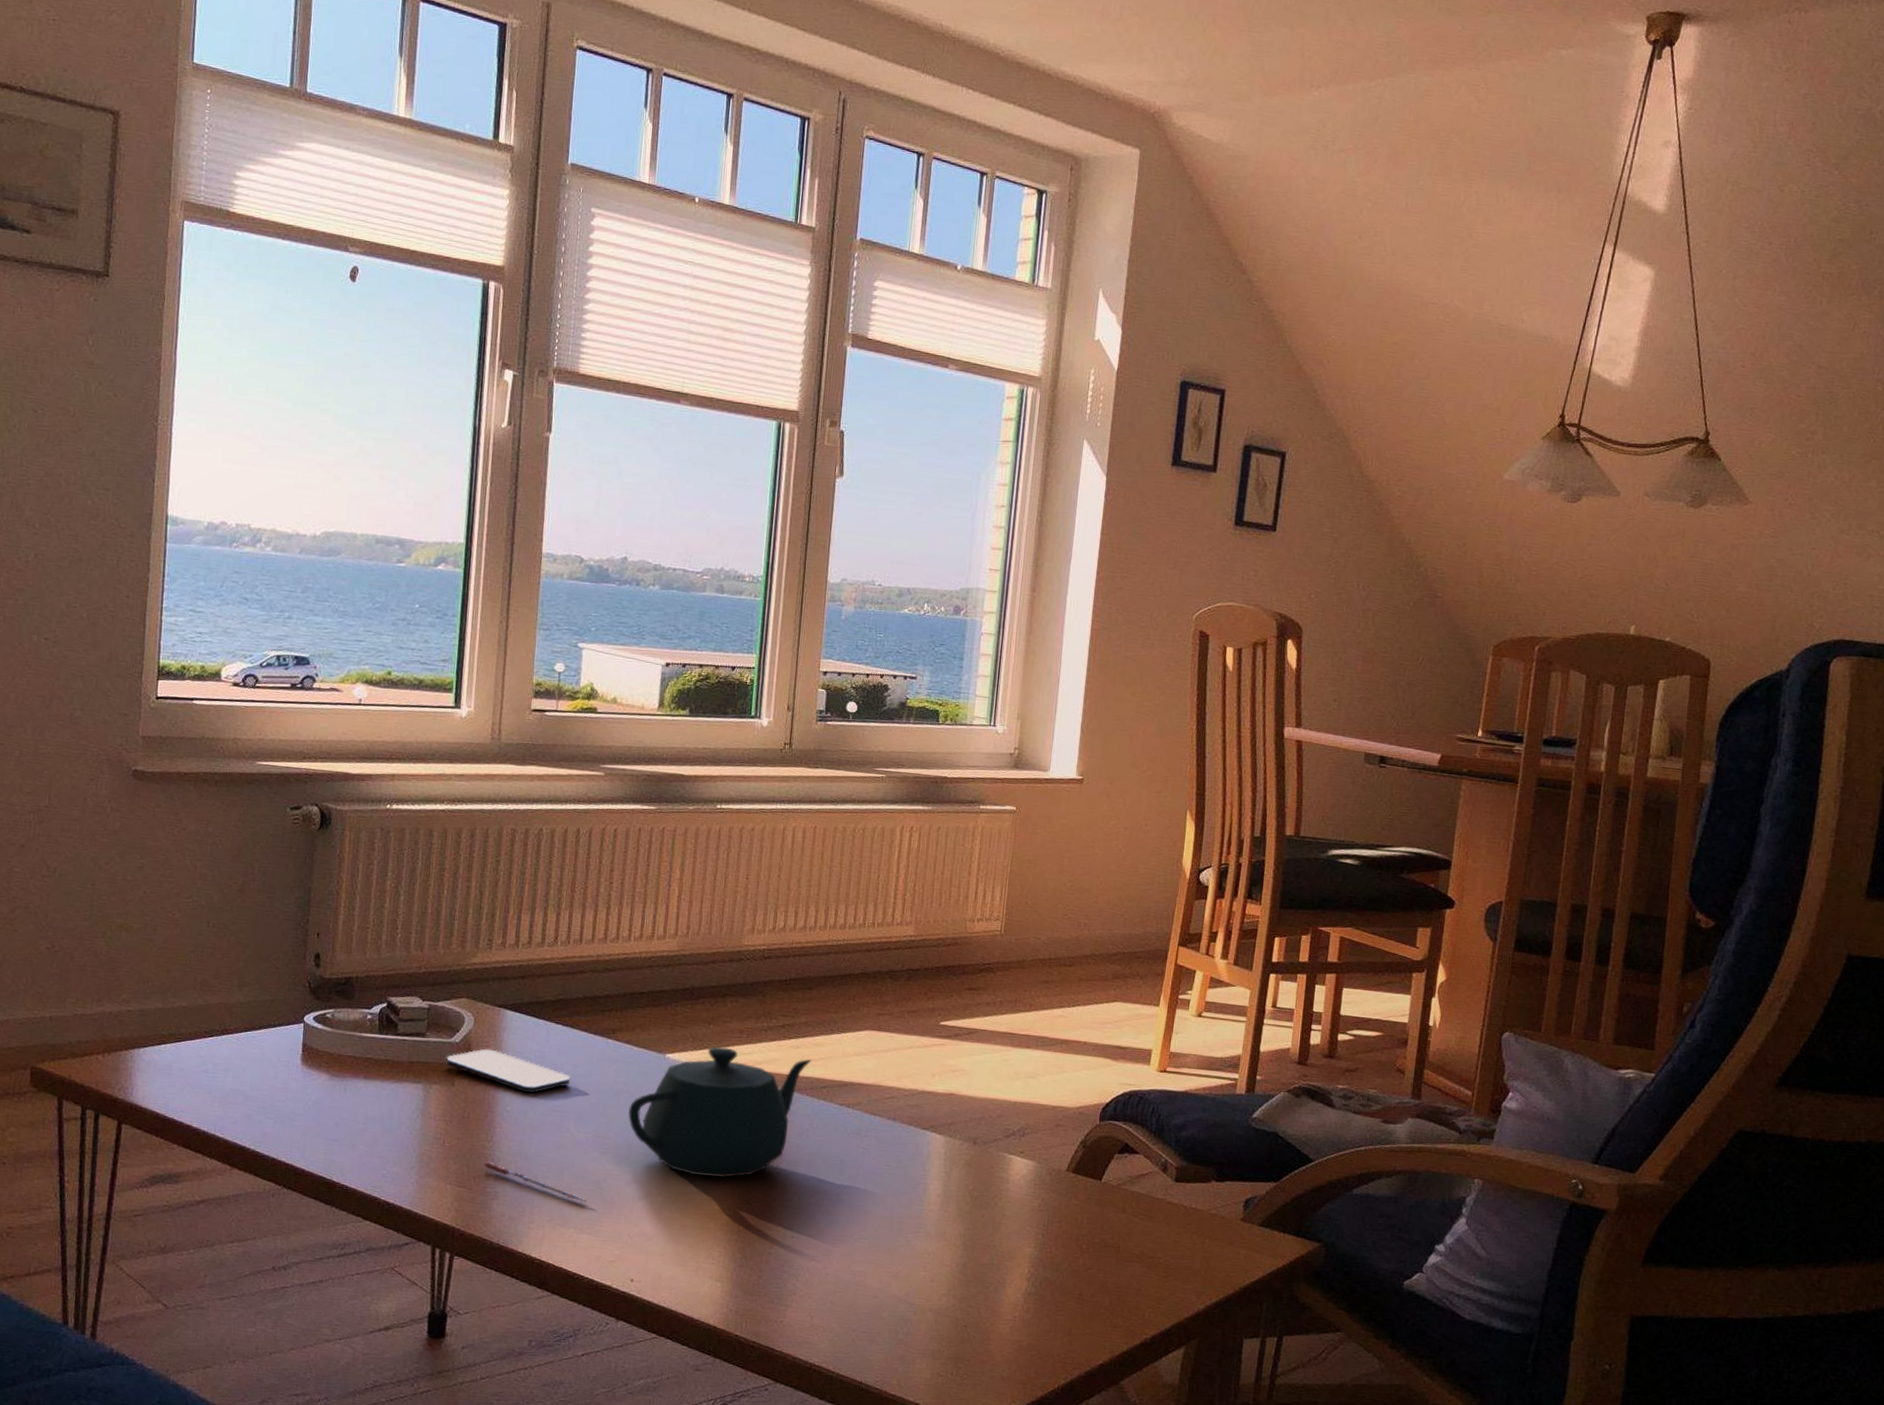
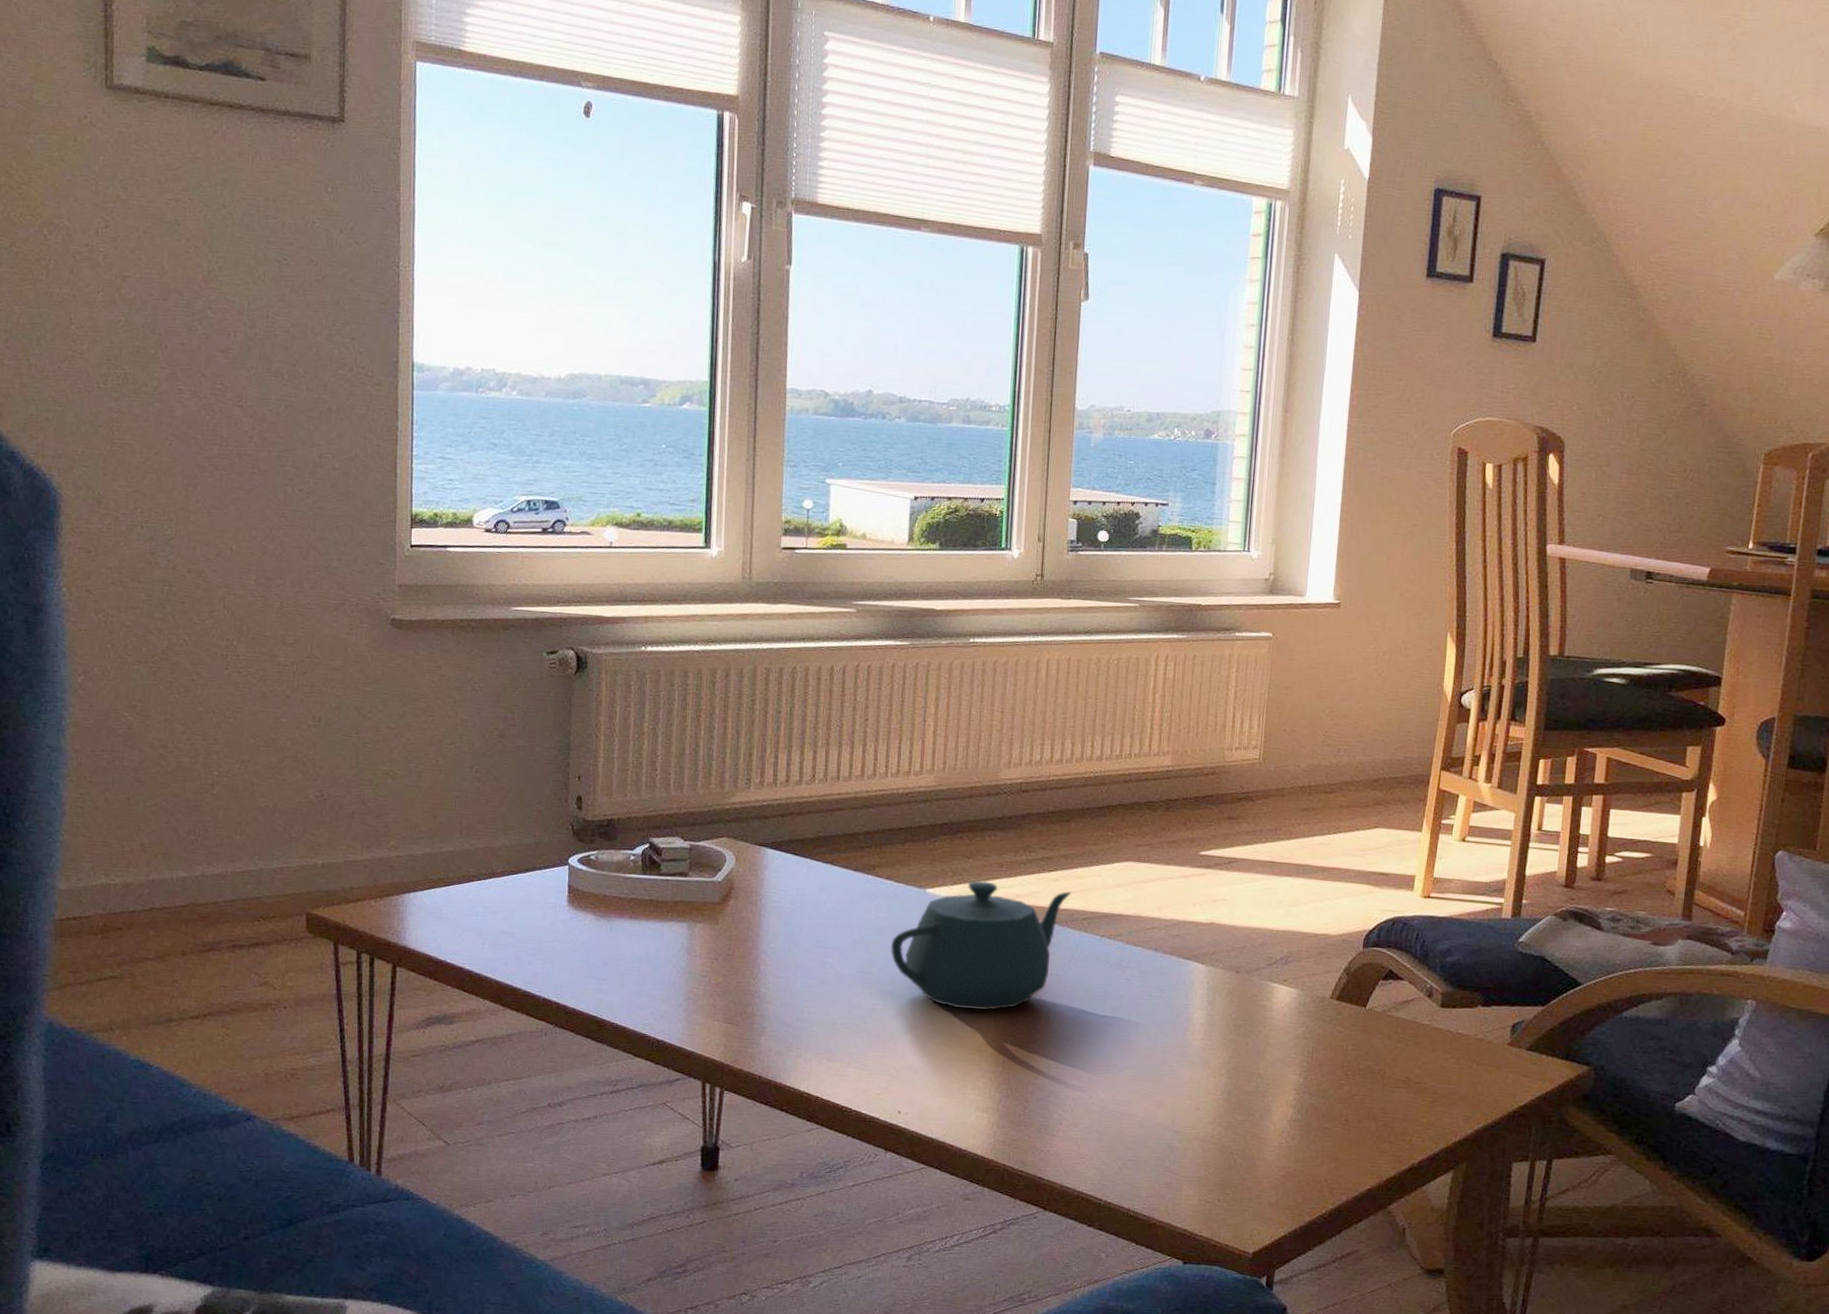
smartphone: present [446,1048,570,1094] -> none [709,887,832,931]
pen: present [484,1162,587,1203] -> none [750,999,853,1037]

